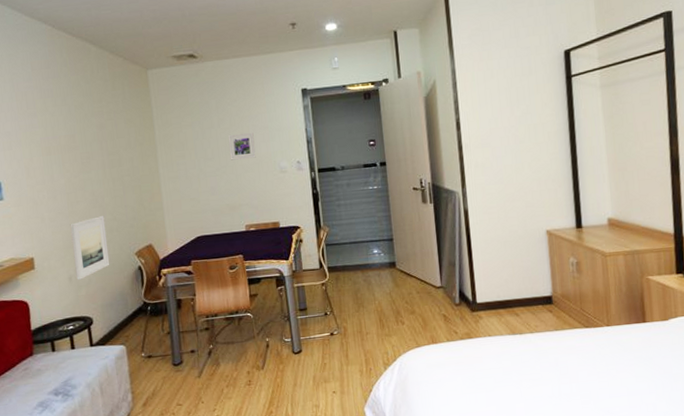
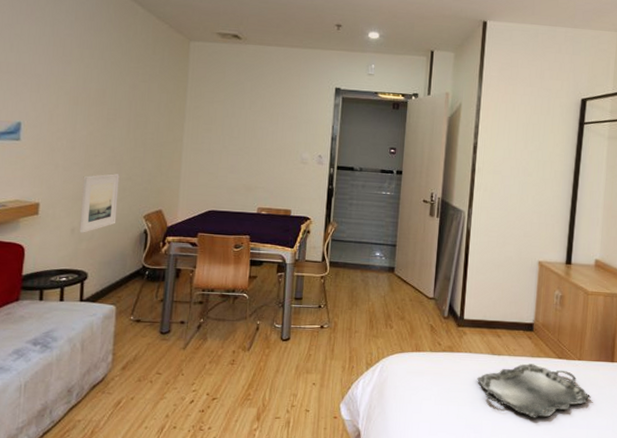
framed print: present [227,133,256,161] -> none [255,118,282,145]
serving tray: none [500,337,627,394] -> present [476,364,591,418]

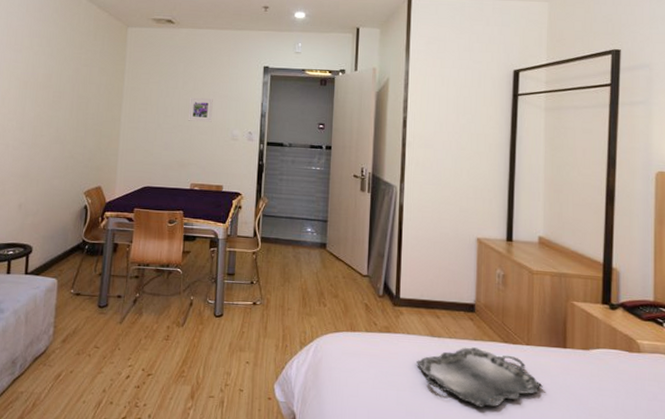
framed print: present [79,173,120,233] -> none [26,152,63,209]
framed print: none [255,118,282,145] -> present [187,97,213,122]

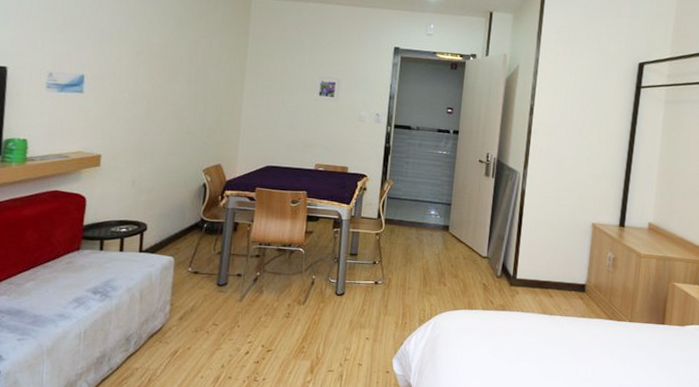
serving tray: present [416,347,543,408] -> none [527,324,641,378]

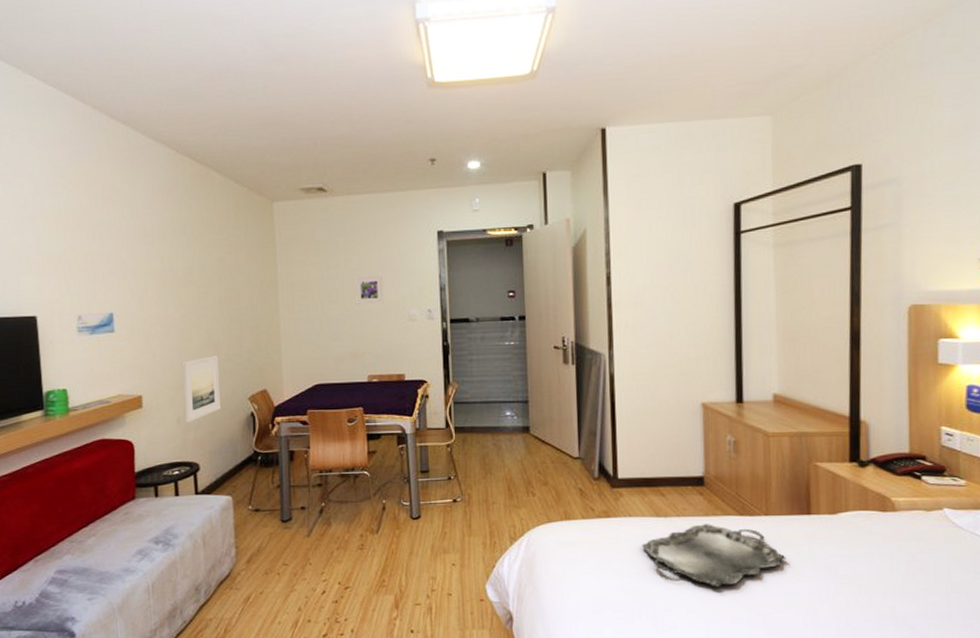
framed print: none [139,127,180,185] -> present [182,356,221,422]
serving tray: none [527,324,641,378] -> present [641,524,786,587]

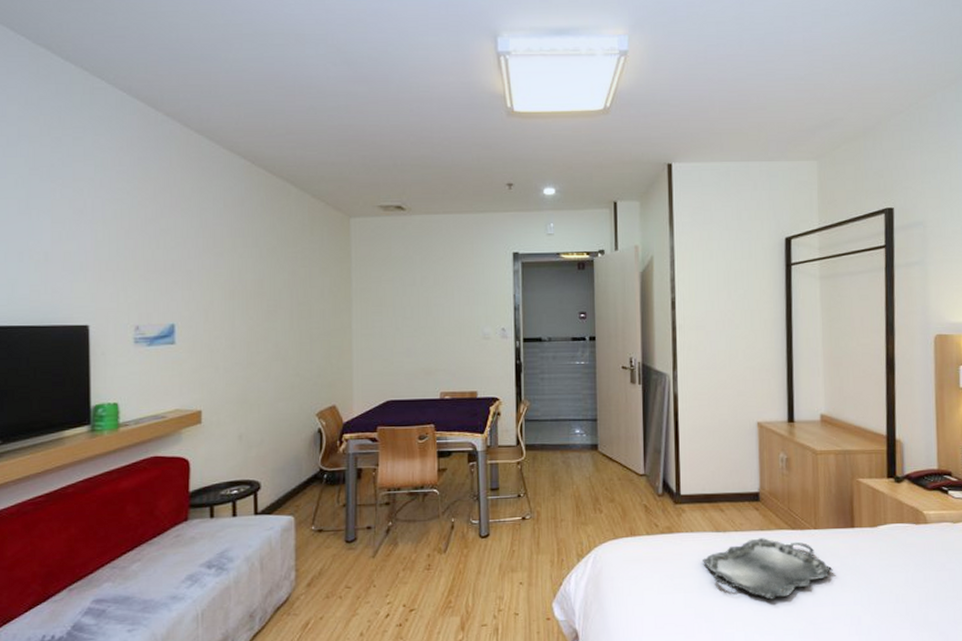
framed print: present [182,356,221,422] -> none [247,370,287,439]
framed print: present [354,275,384,304] -> none [430,293,459,322]

